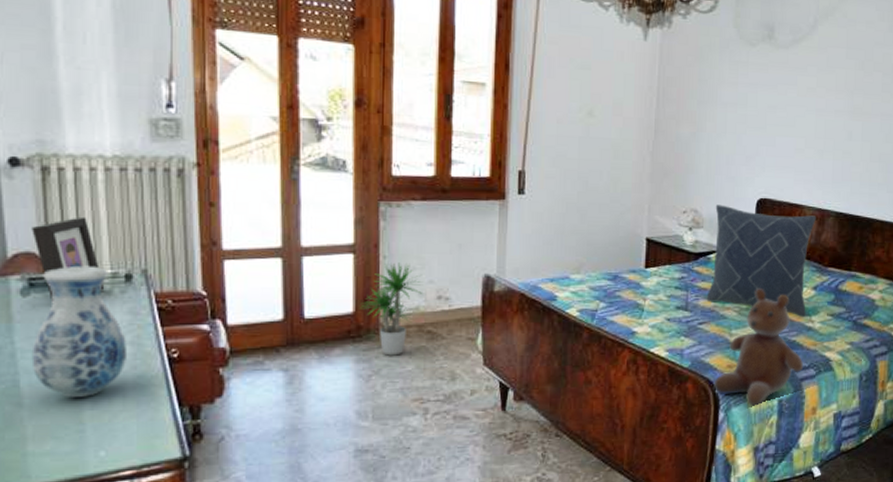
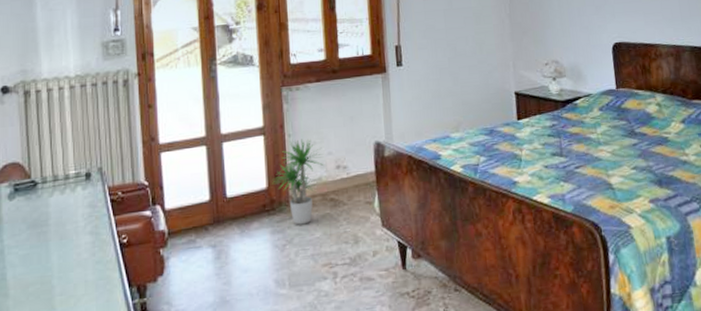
vase: present [31,267,126,399] -> none [15,169,87,286]
picture frame: present [32,216,105,303] -> none [17,128,71,204]
pillow: present [706,204,816,317] -> none [574,52,679,151]
teddy bear: present [713,288,804,406] -> none [599,127,686,246]

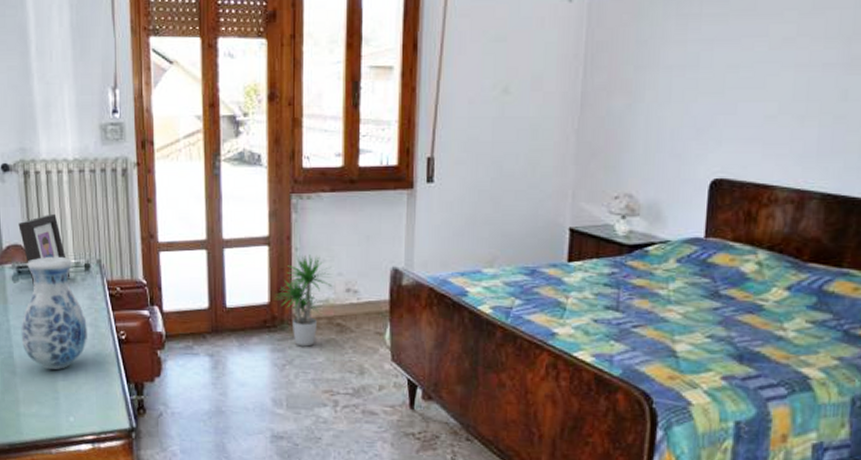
vase: none [15,169,87,286] -> present [21,257,87,370]
picture frame: none [17,128,71,204] -> present [18,213,71,288]

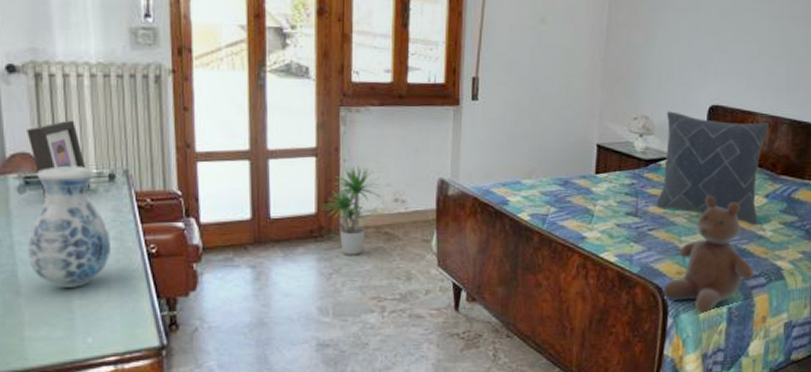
pillow: none [642,188,793,323] -> present [656,111,769,225]
teddy bear: none [650,287,771,427] -> present [662,196,754,313]

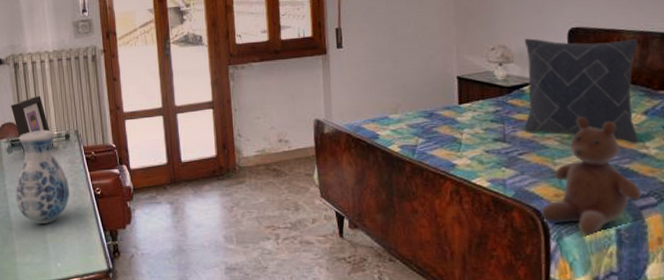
potted plant: present [322,166,381,255] -> none [220,114,267,190]

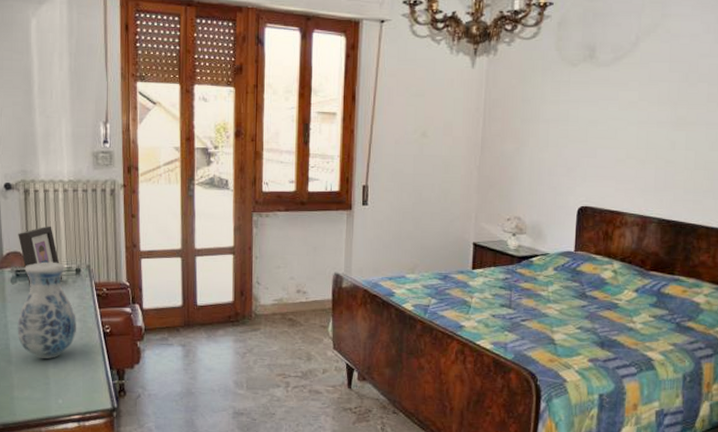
pillow: present [524,38,639,143] -> none [529,212,638,317]
teddy bear: present [541,117,642,235] -> none [535,290,625,399]

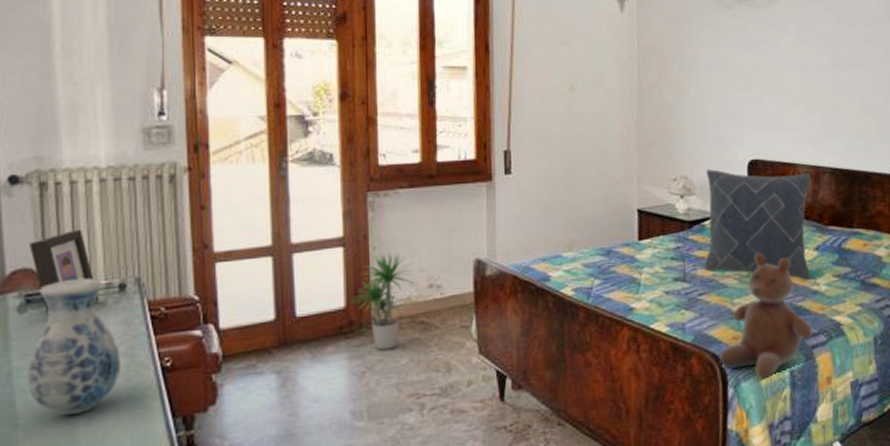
potted plant: none [238,262,286,338] -> present [351,253,414,350]
pillow: none [529,212,638,317] -> present [704,169,811,280]
teddy bear: none [535,290,625,399] -> present [719,253,814,380]

